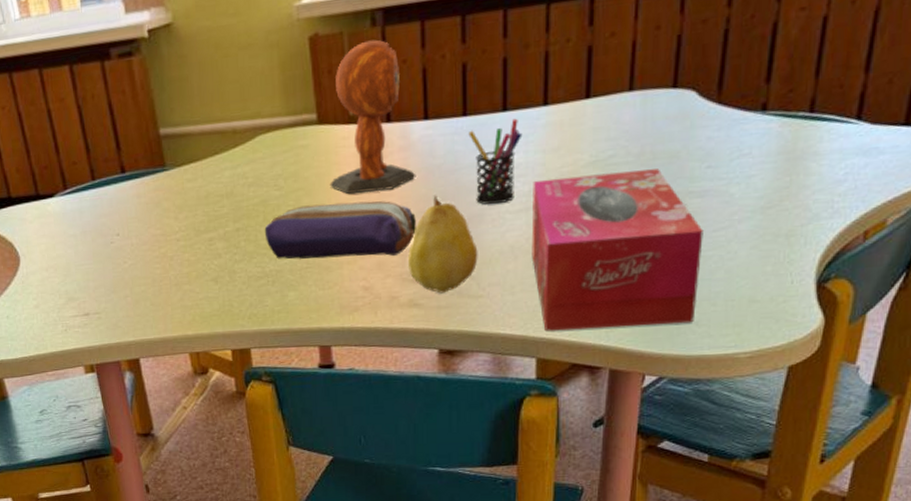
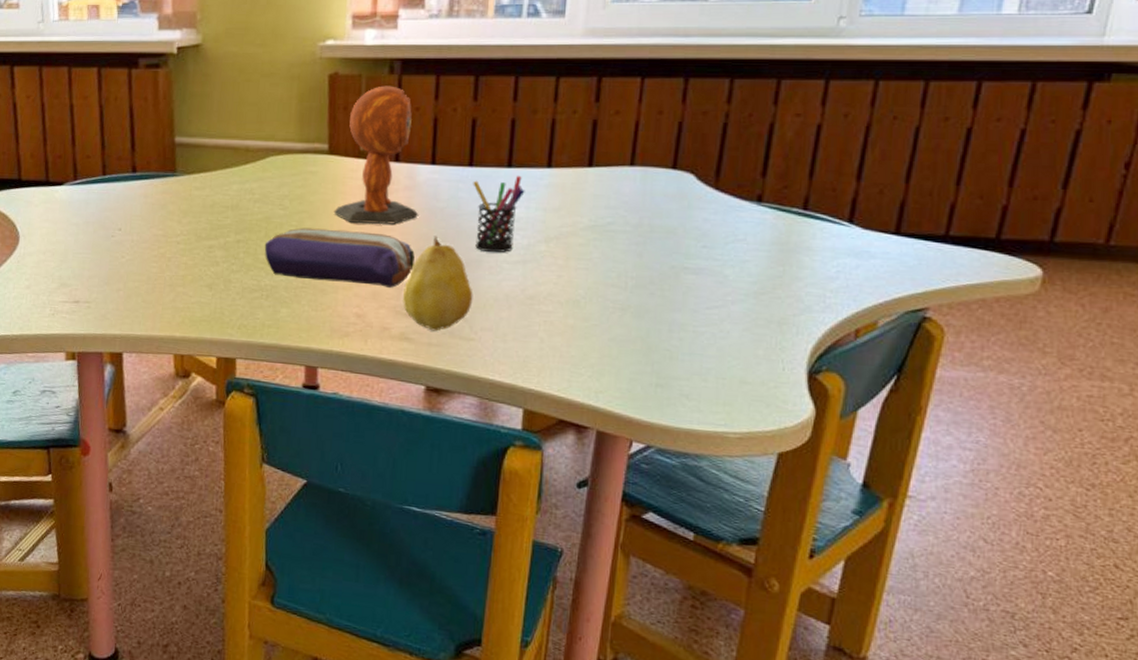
tissue box: present [531,169,703,332] -> none [526,235,697,396]

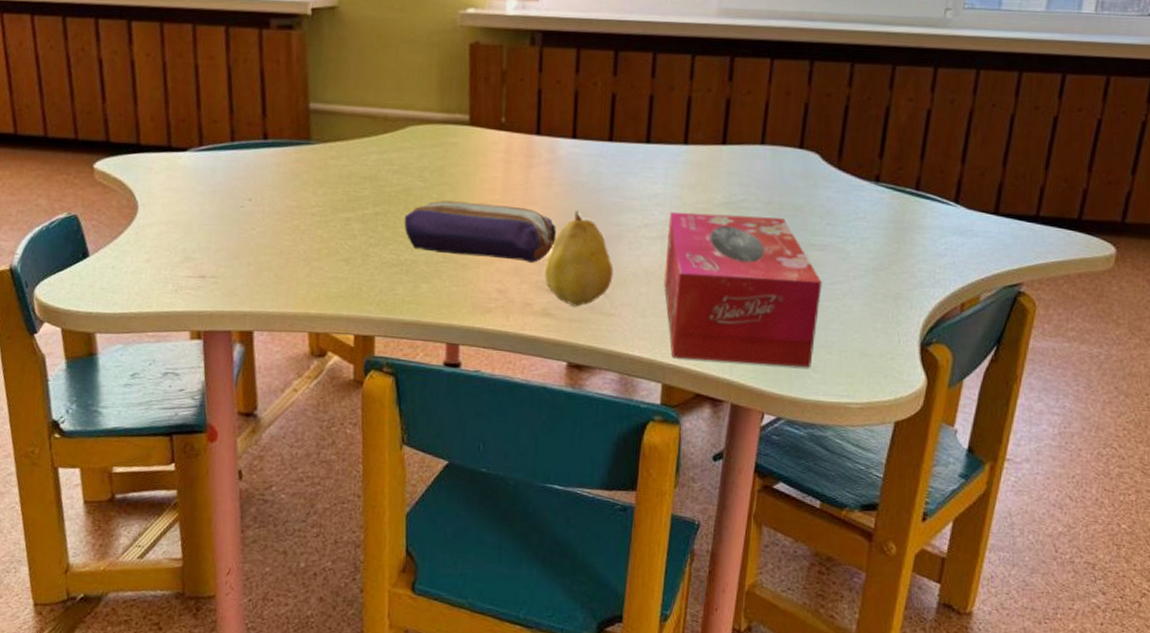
toy bear: present [333,86,419,224] -> none [475,57,560,198]
pen holder: present [473,175,525,253] -> none [613,151,663,229]
tissue box: none [526,235,697,396] -> present [664,211,822,368]

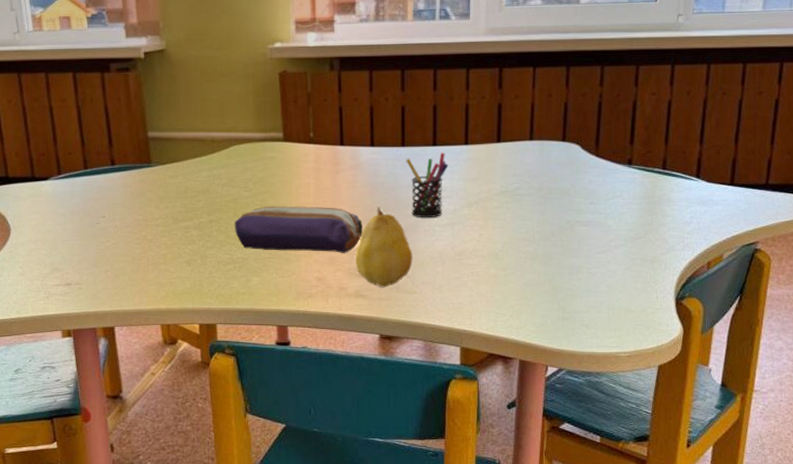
pen holder: none [613,151,663,229] -> present [406,152,449,218]
tissue box: present [664,211,822,368] -> none [456,201,589,326]

